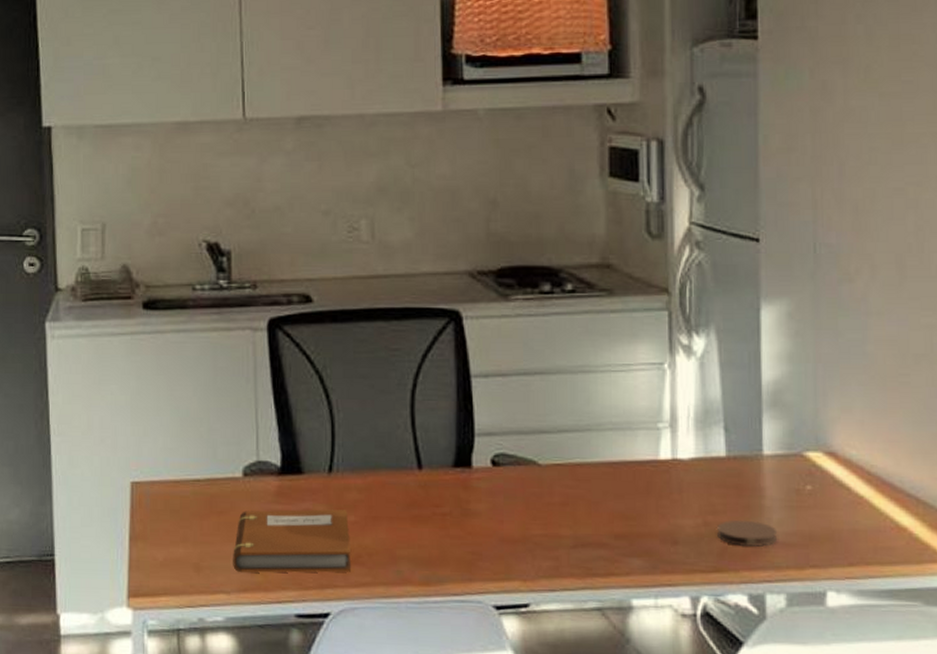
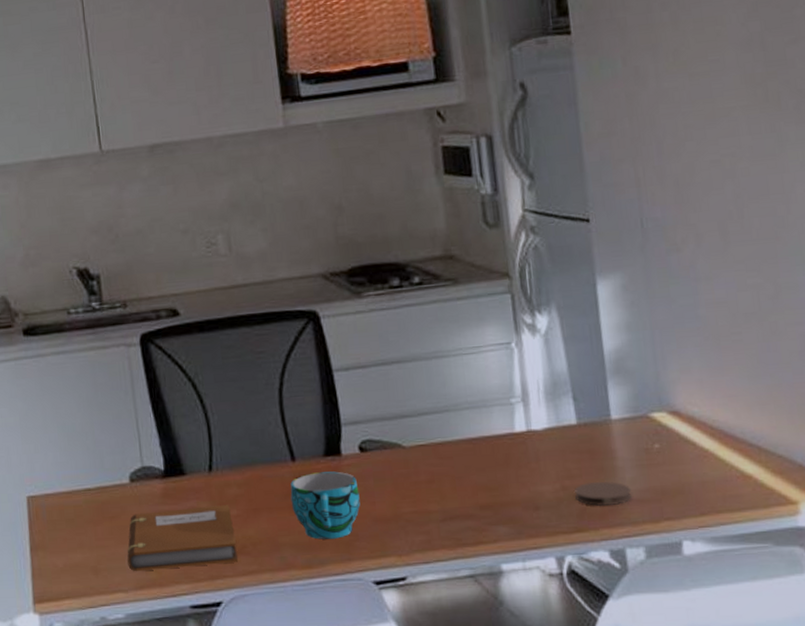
cup: none [413,483,487,556] -> present [290,471,361,540]

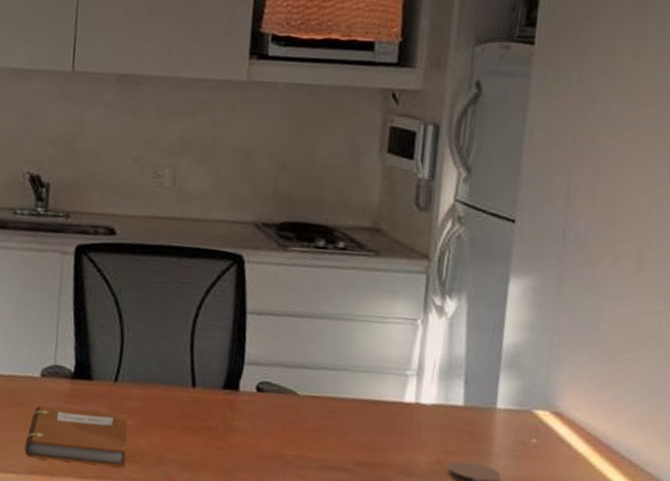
cup: present [290,471,361,540] -> none [183,401,249,466]

